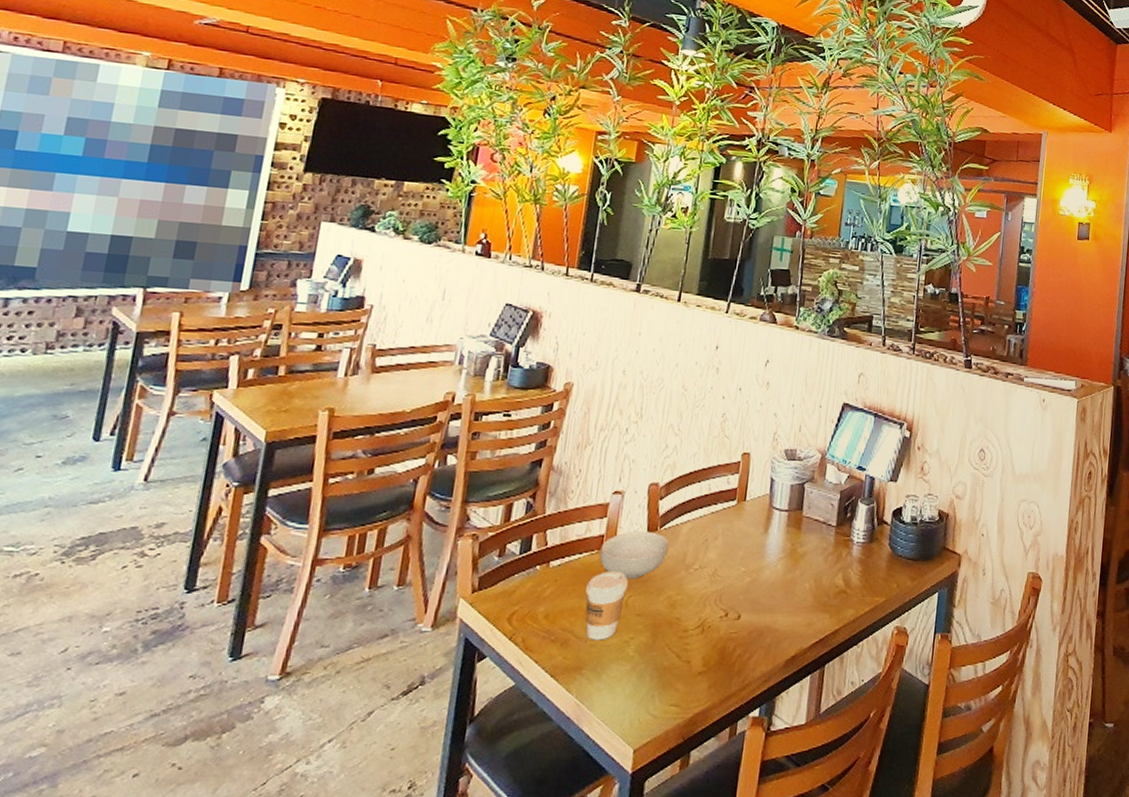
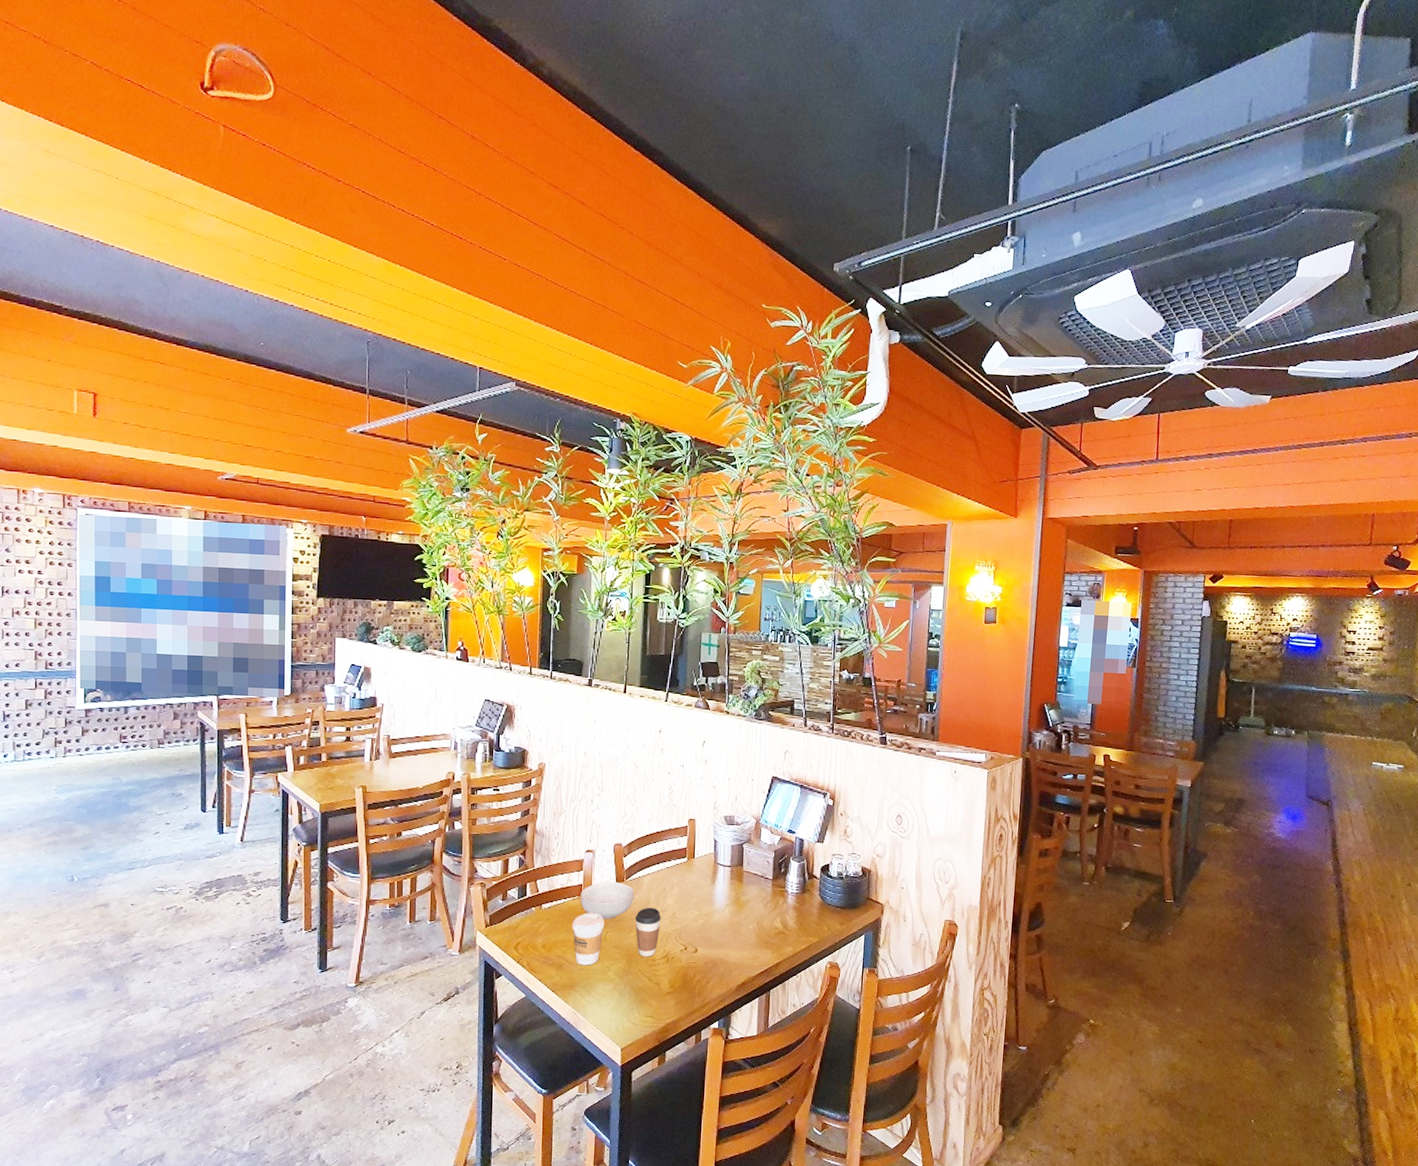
coffee cup: none [666,562,699,627] -> present [635,907,661,957]

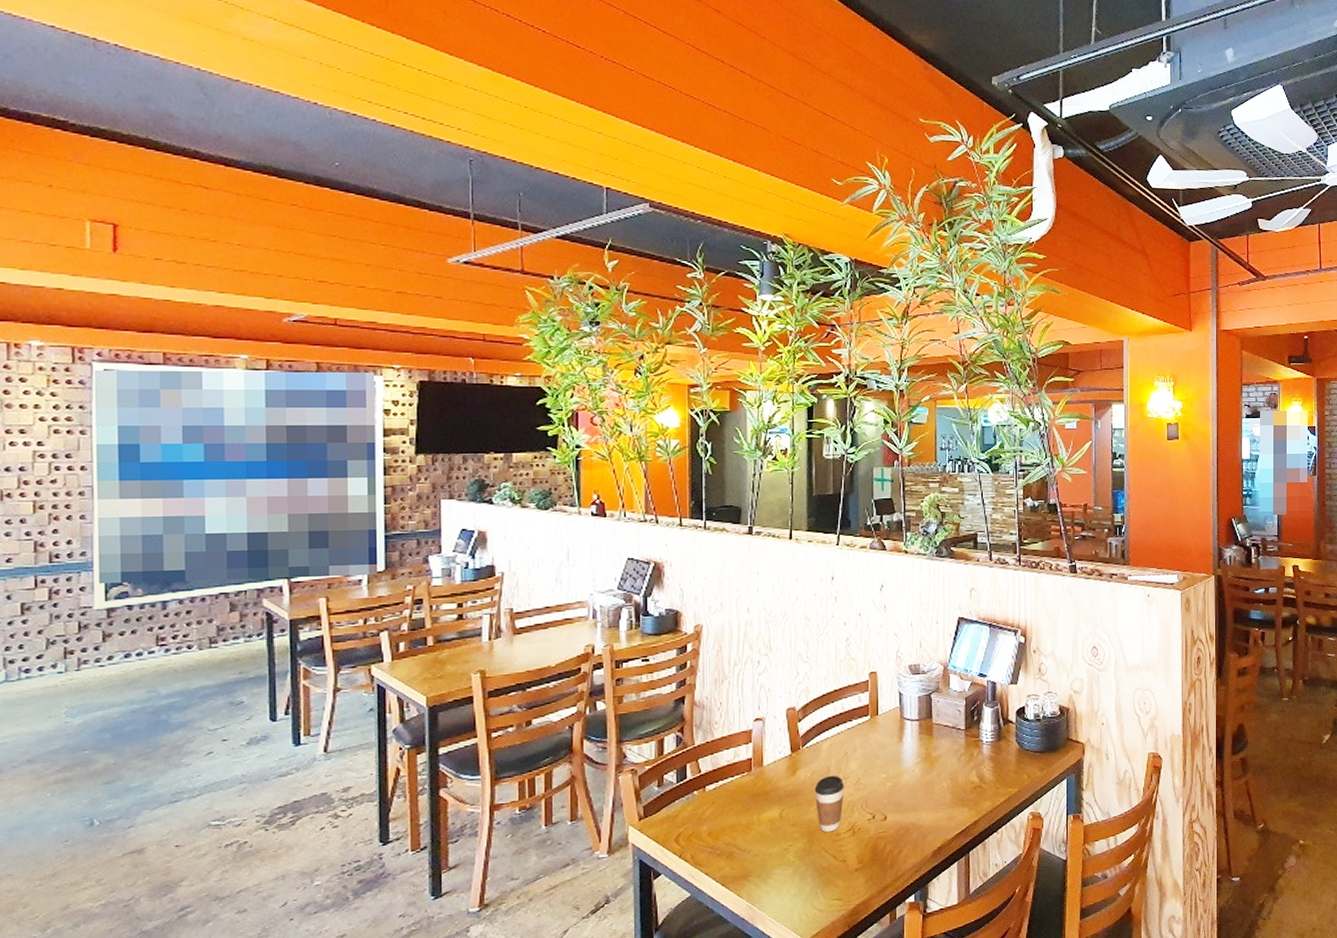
coffee cup: present [572,913,605,966] -> none [742,789,780,851]
cereal bowl: present [580,881,635,919] -> none [750,750,813,795]

